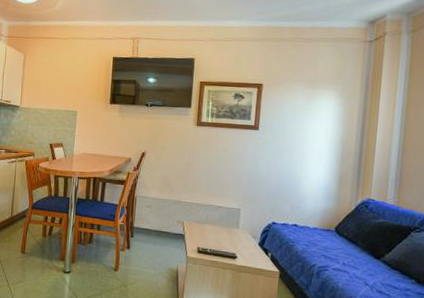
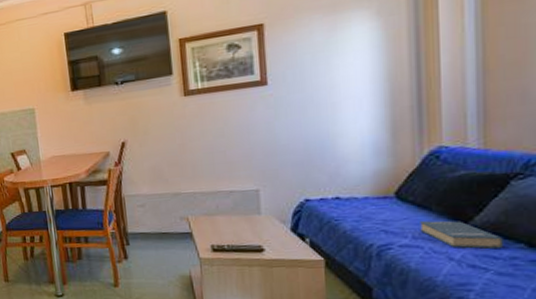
book: none [349,253,403,282] -> present [420,220,505,249]

